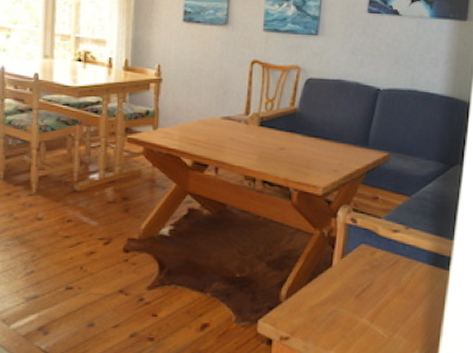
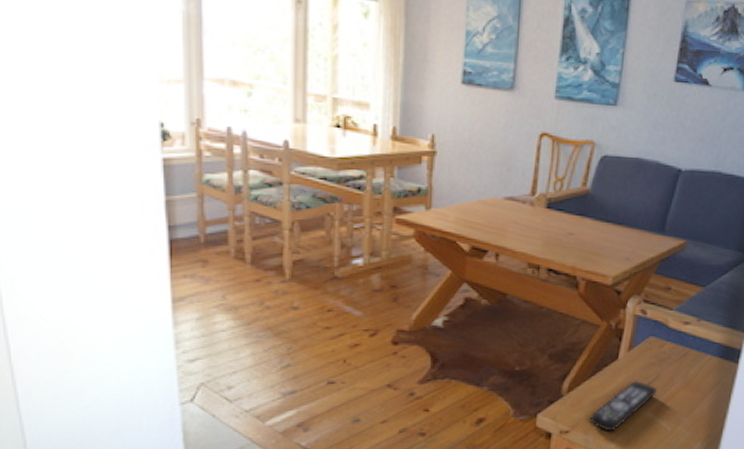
remote control: none [308,288,371,339] -> present [589,381,657,432]

